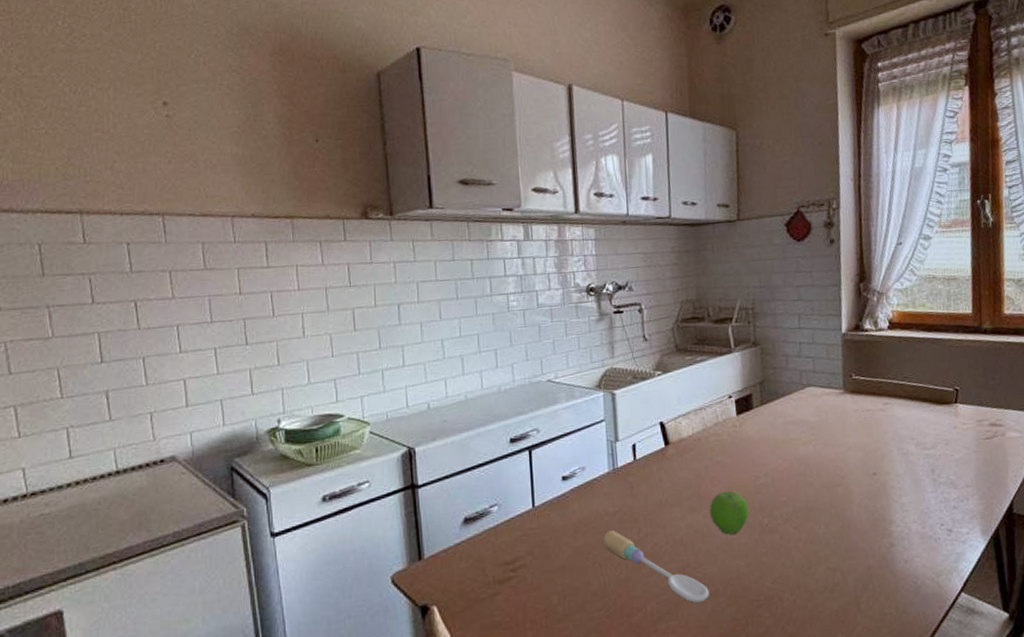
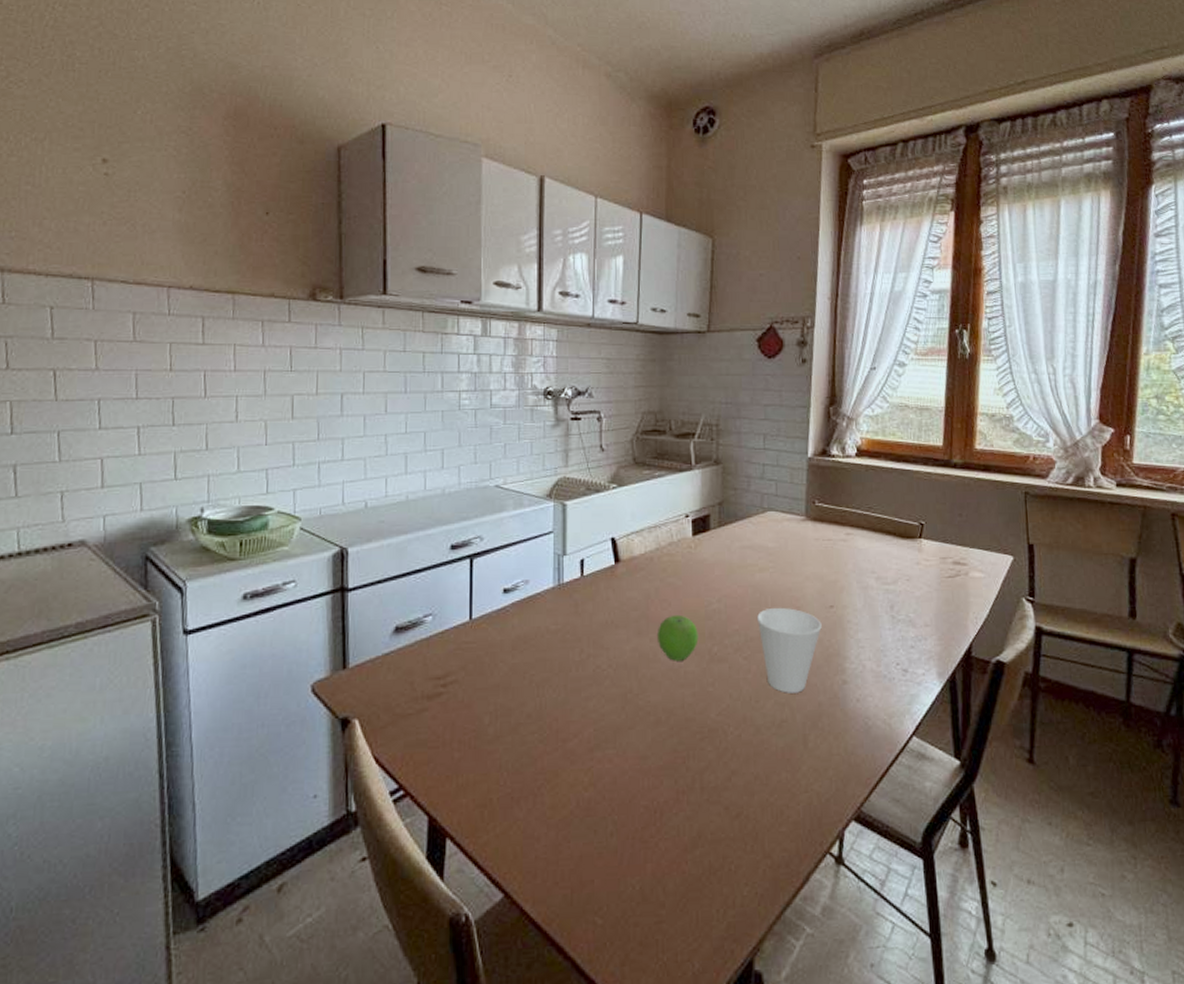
spoon: present [603,530,710,603] -> none [542,649,651,731]
cup: none [804,477,867,559] -> present [757,607,822,693]

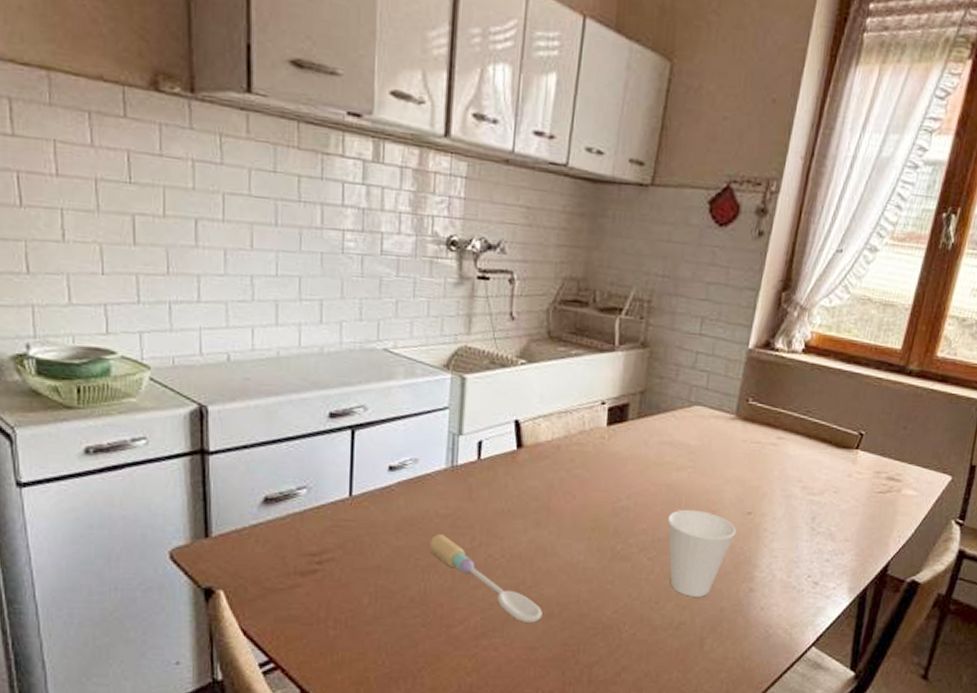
spoon: none [542,649,651,731] -> present [429,534,543,623]
fruit: present [656,614,699,661] -> none [556,508,603,557]

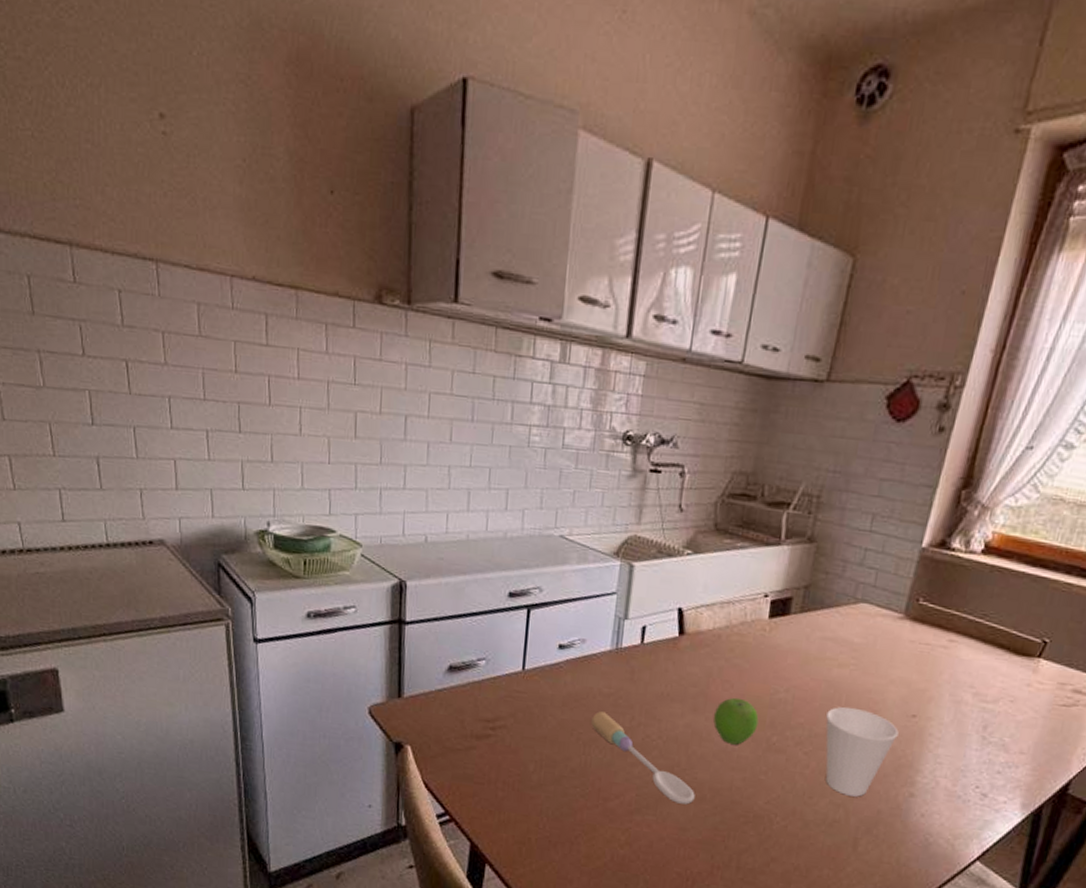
fruit: none [556,508,603,557] -> present [713,697,759,745]

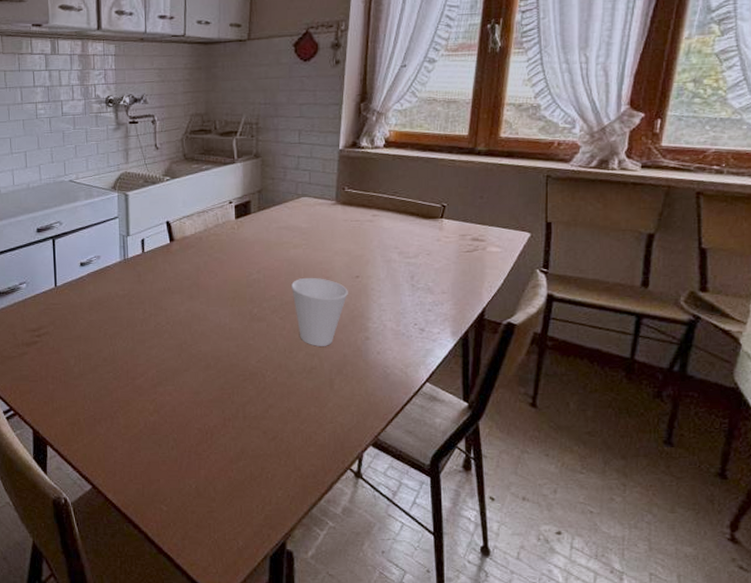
spoon: present [591,711,695,805] -> none [113,310,202,373]
fruit: present [713,697,759,745] -> none [206,283,241,320]

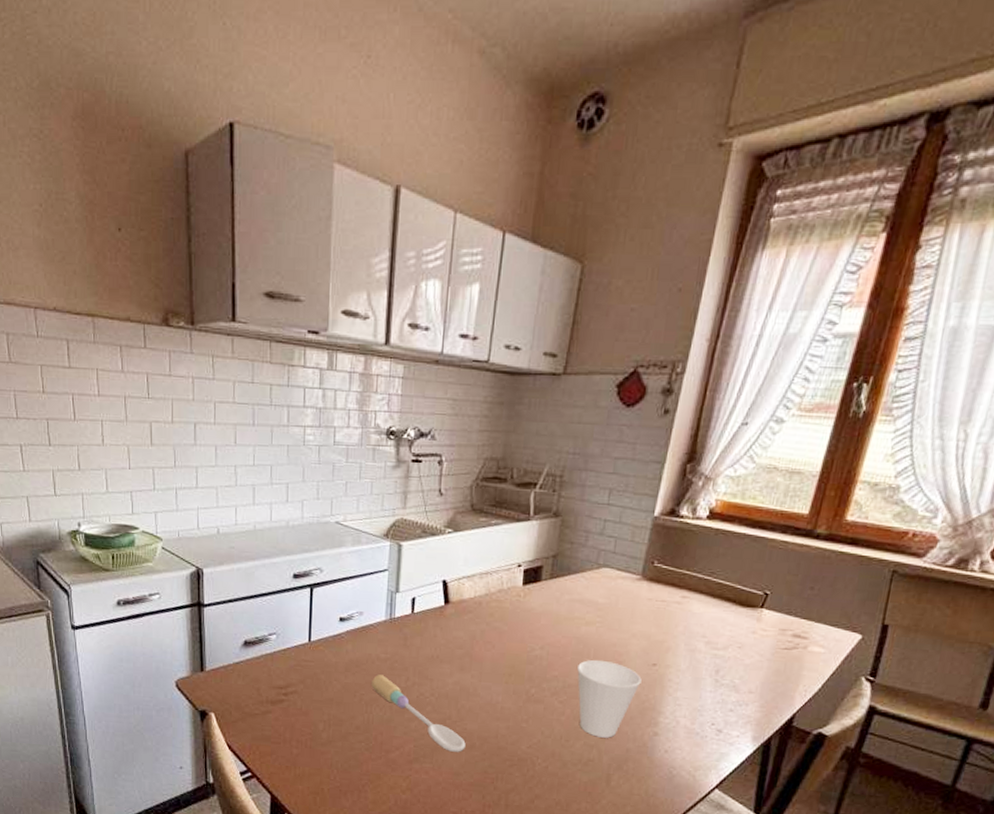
spoon: none [113,310,202,373] -> present [371,674,466,752]

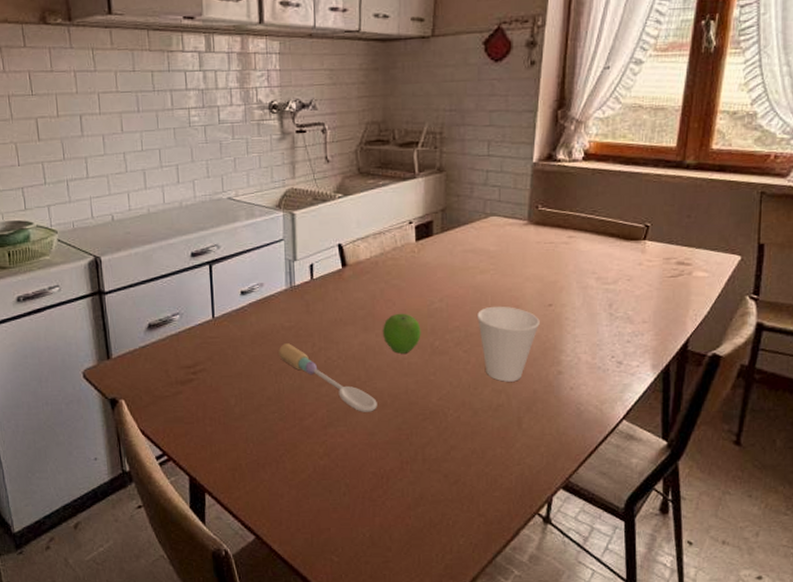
fruit: none [478,656,518,698] -> present [382,313,421,354]

